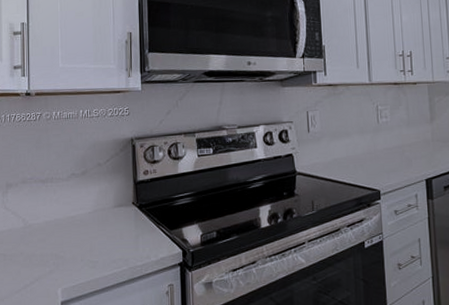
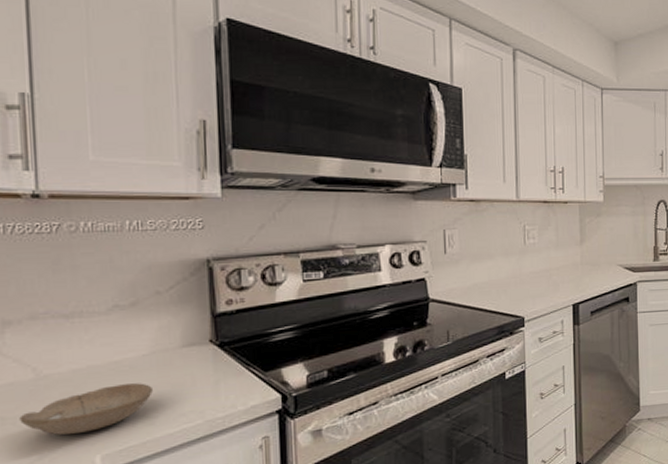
bowl: none [14,234,95,271] -> present [19,383,153,436]

